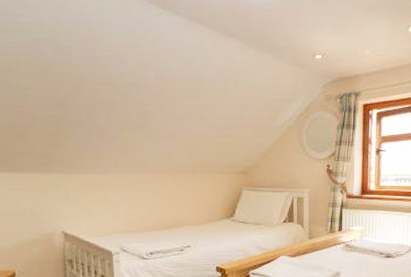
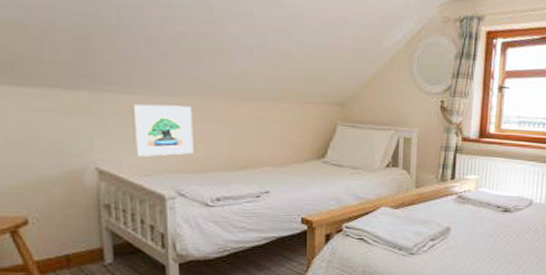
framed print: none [88,181,132,221] -> present [132,104,194,157]

